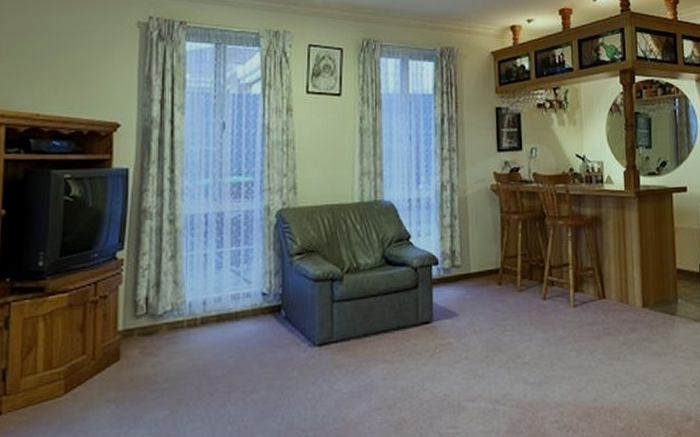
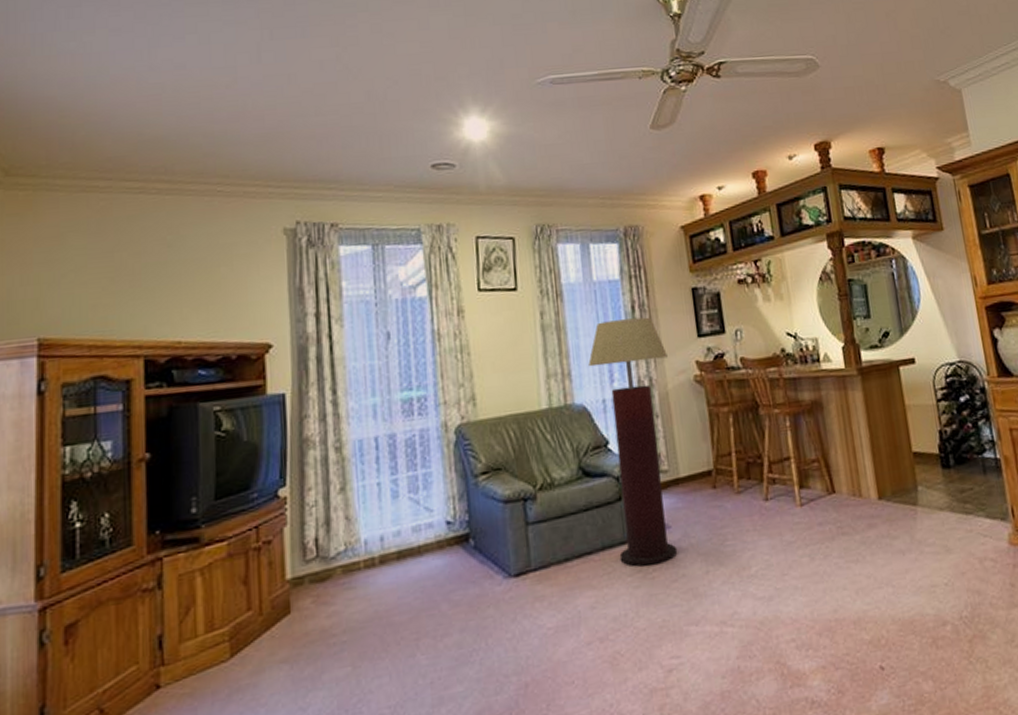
floor lamp: none [399,129,469,347] -> present [588,317,678,567]

